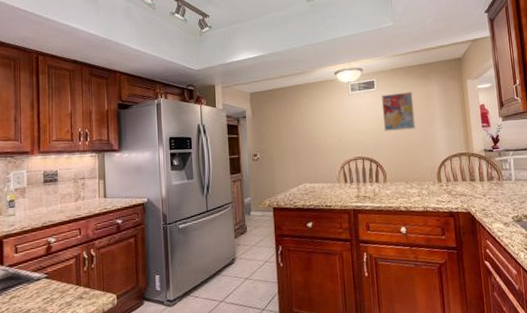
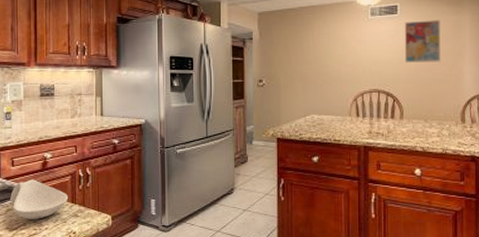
spoon rest: none [14,265,74,306] -> present [10,179,69,219]

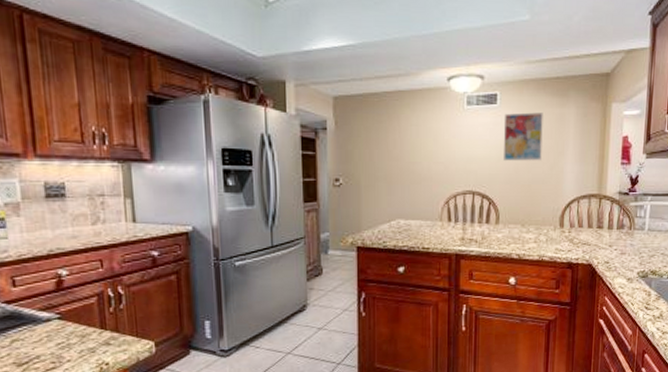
spoon rest: present [10,179,69,219] -> none [14,302,96,351]

